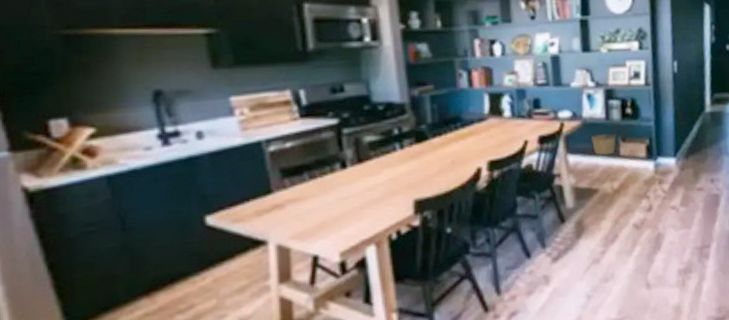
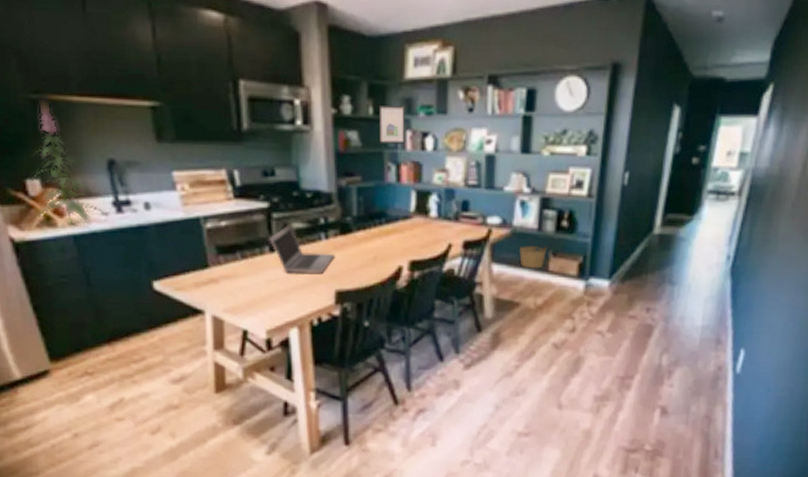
plant: none [55,31,148,166] -> present [31,96,105,226]
laptop: none [340,139,412,188] -> present [269,225,336,273]
picture frame: none [446,17,474,53] -> present [378,105,405,144]

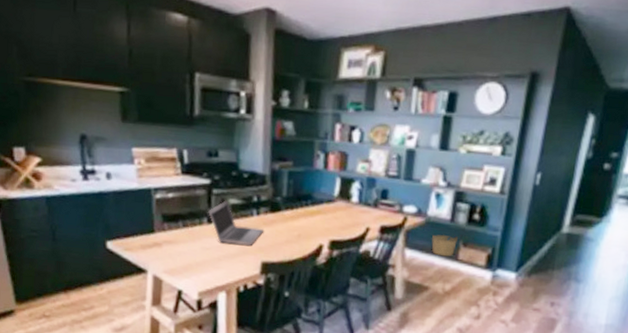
plant: present [31,96,105,226] -> none [17,79,74,189]
picture frame: present [378,105,405,144] -> none [311,100,337,135]

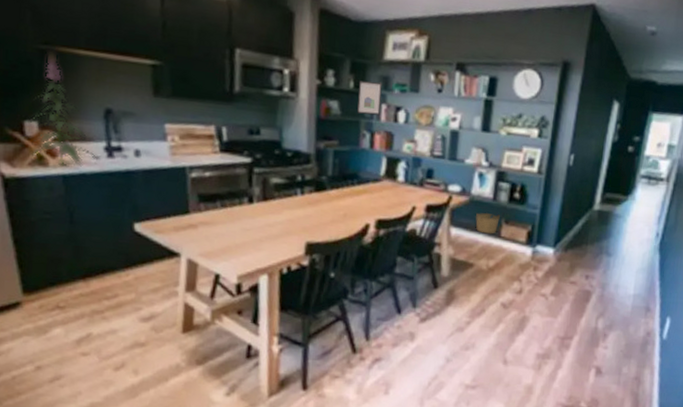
plant: none [17,79,74,189] -> present [29,48,96,167]
laptop: present [208,200,265,246] -> none [249,179,309,226]
picture frame: none [311,100,337,135] -> present [357,81,382,115]

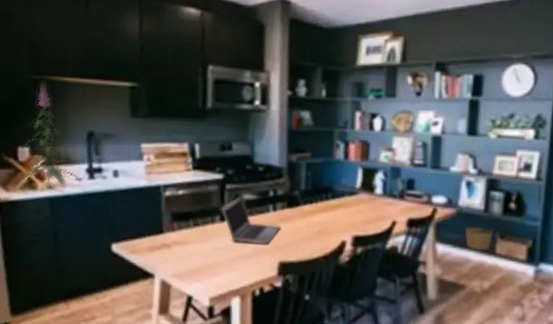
laptop: none [249,179,309,226] -> present [221,196,282,244]
picture frame: present [357,81,382,115] -> none [330,88,356,124]

